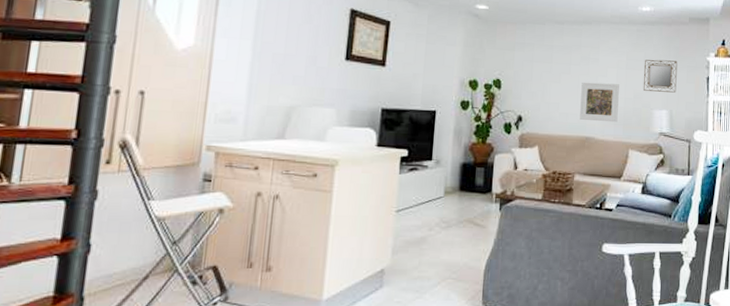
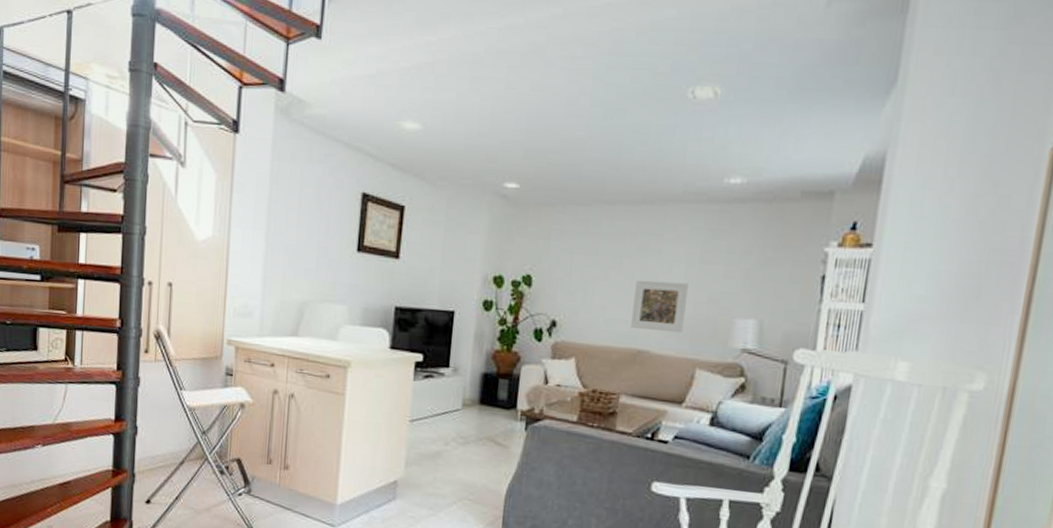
home mirror: present [643,59,678,93] -> none [722,250,778,297]

